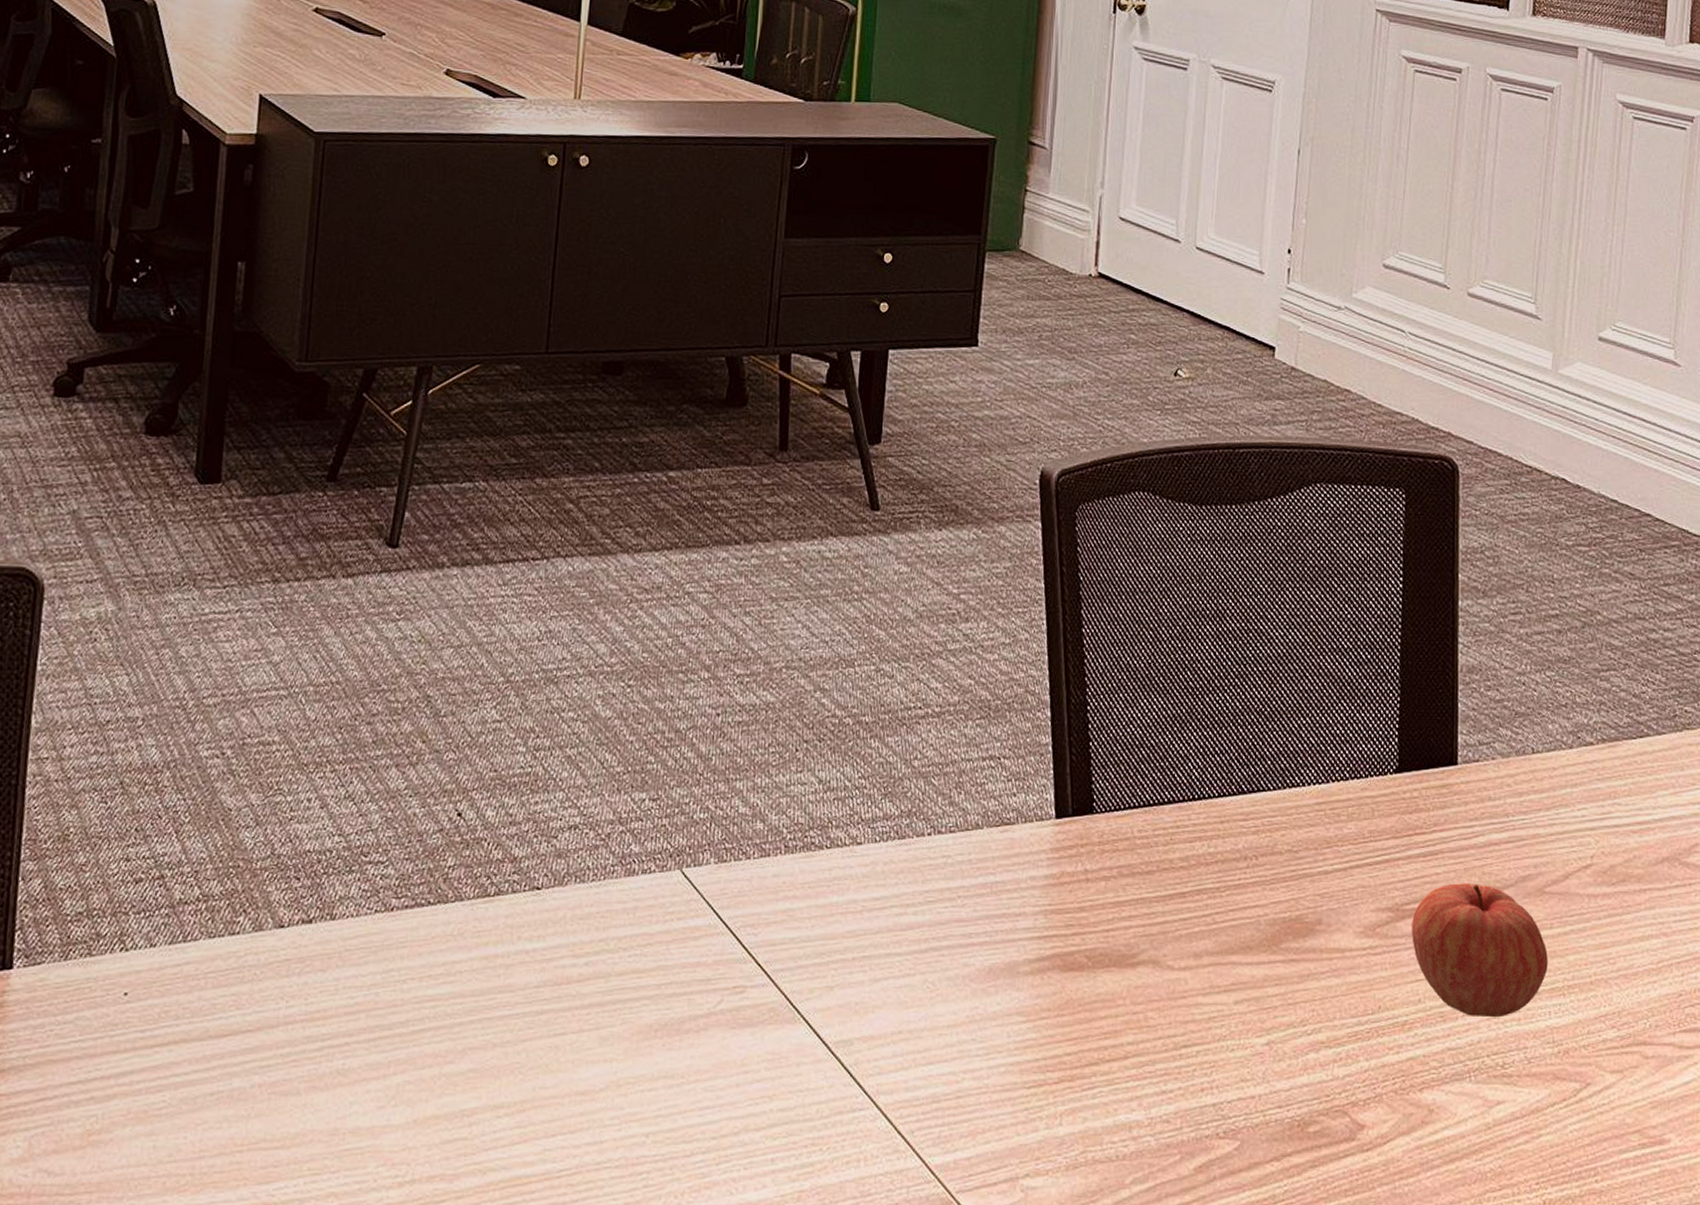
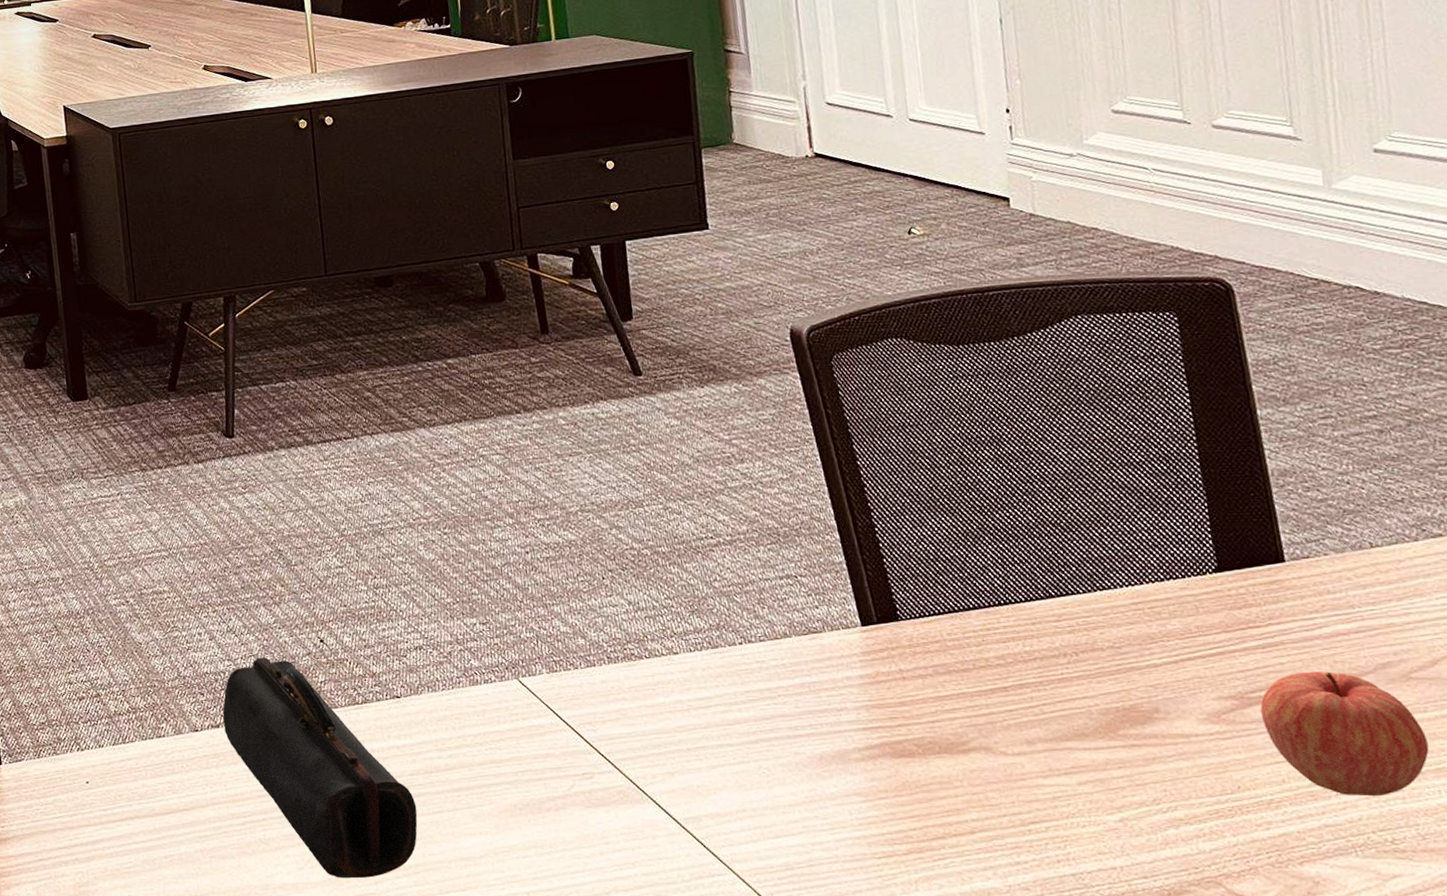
pencil case: none [317,833,536,1120] -> present [222,657,418,879]

